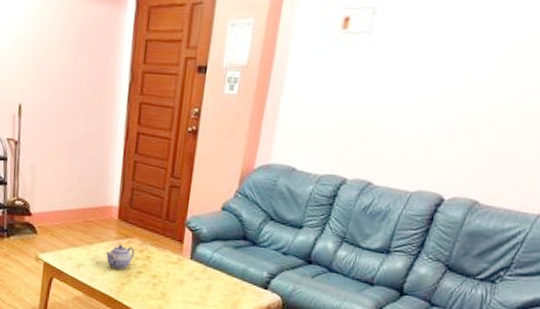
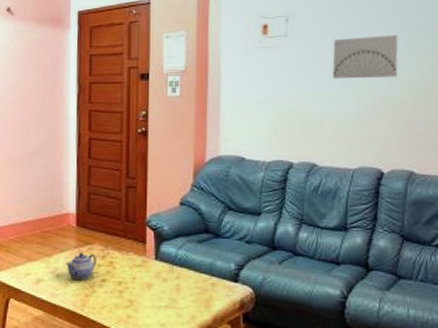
wall art: none [413,39,507,93] -> present [332,34,400,79]

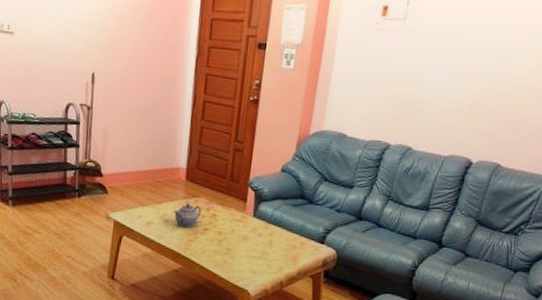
wall art: present [332,34,400,79] -> none [442,28,516,73]

